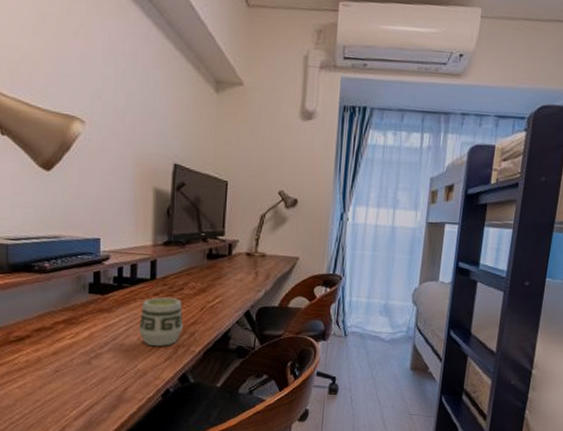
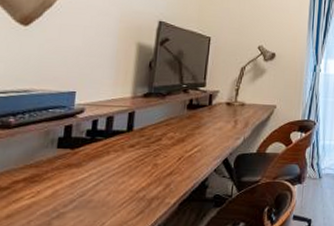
cup: present [138,297,184,347] -> none [109,149,159,201]

